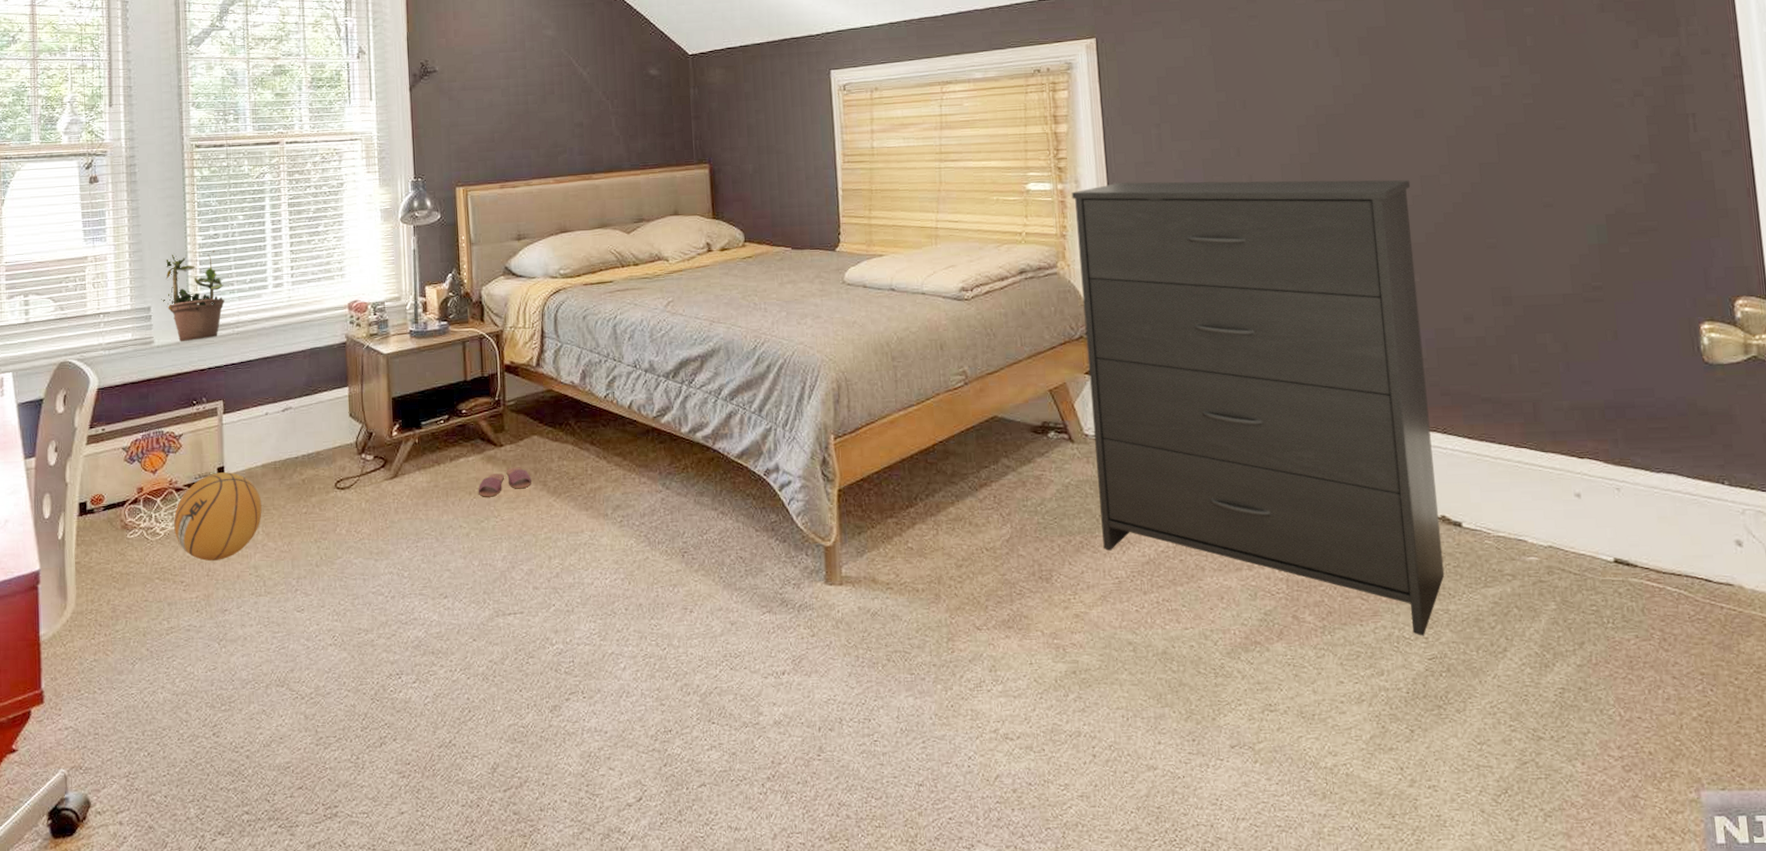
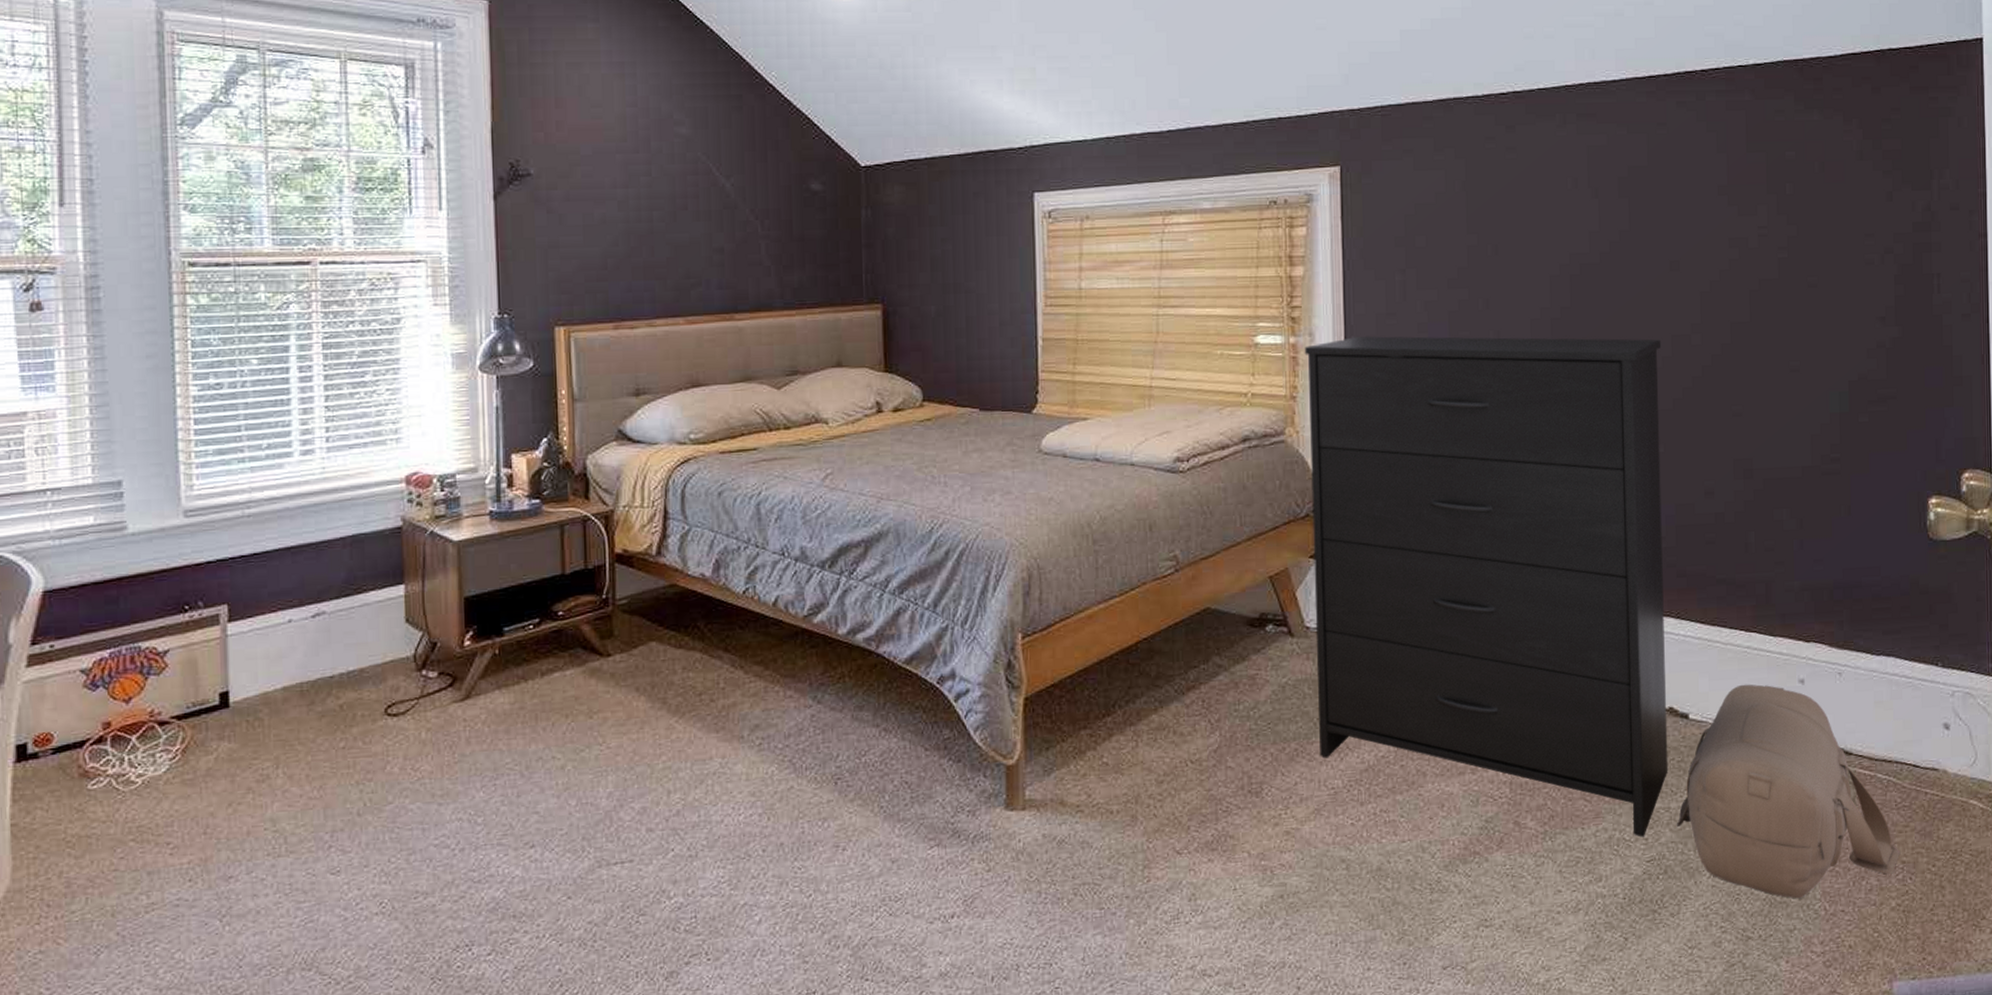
potted plant: present [161,249,225,342] -> none [137,404,230,528]
basketball: present [174,472,262,561] -> none [156,698,283,815]
slippers: present [478,467,531,497] -> none [577,681,647,720]
duffel bag: none [1457,496,1699,703] -> present [1677,684,1901,899]

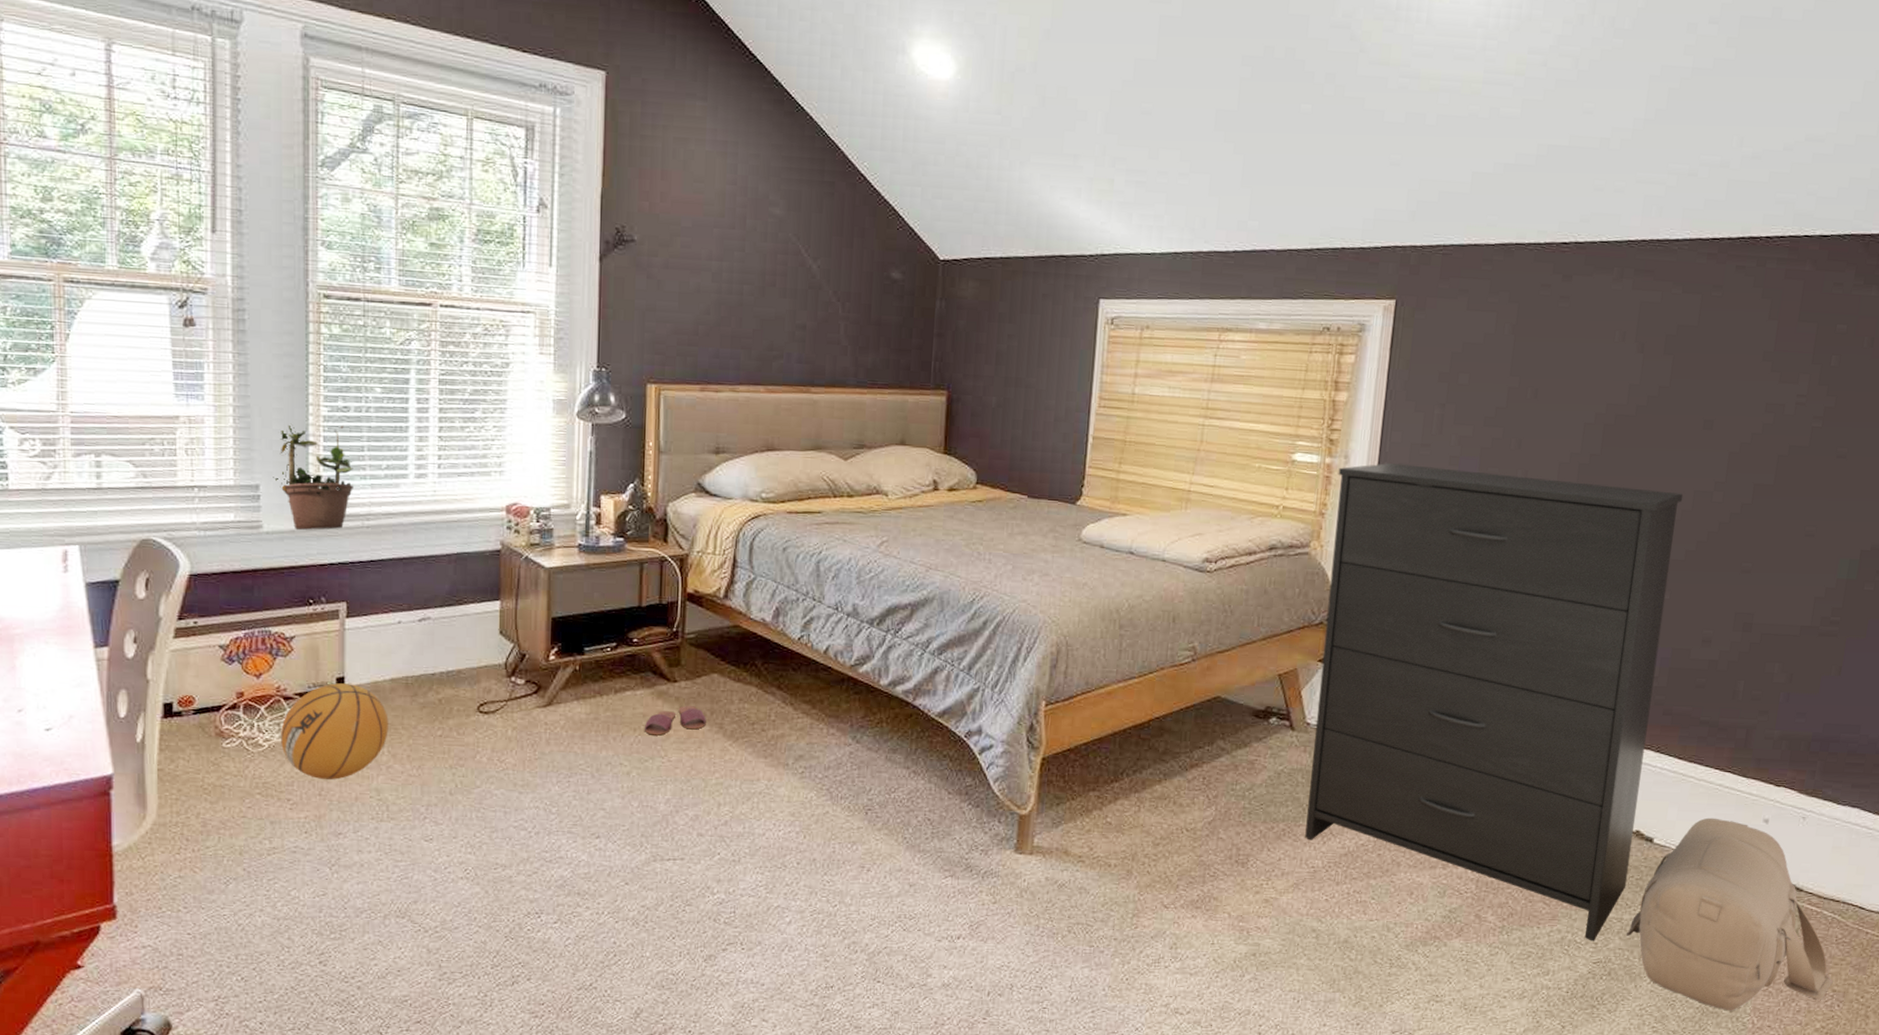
potted plant: none [137,404,230,528] -> present [273,423,353,531]
basketball: none [156,698,283,815] -> present [281,683,389,780]
slippers: none [577,681,647,720] -> present [644,706,706,736]

